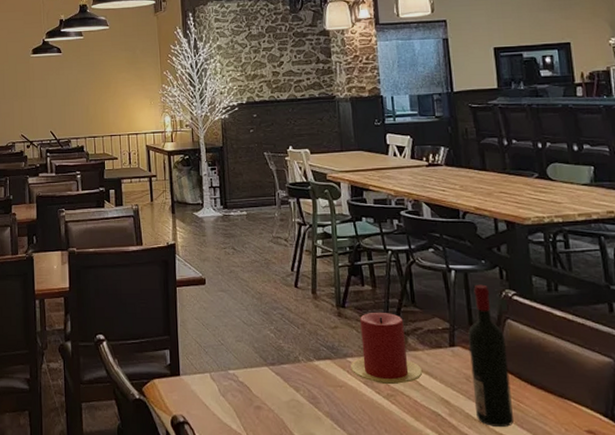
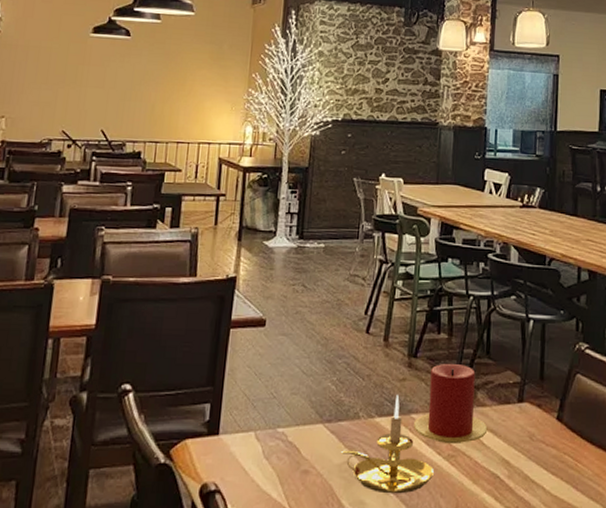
candle holder: none [286,341,376,428] -> present [340,395,434,494]
wine bottle: present [468,284,513,428] -> none [534,336,573,490]

